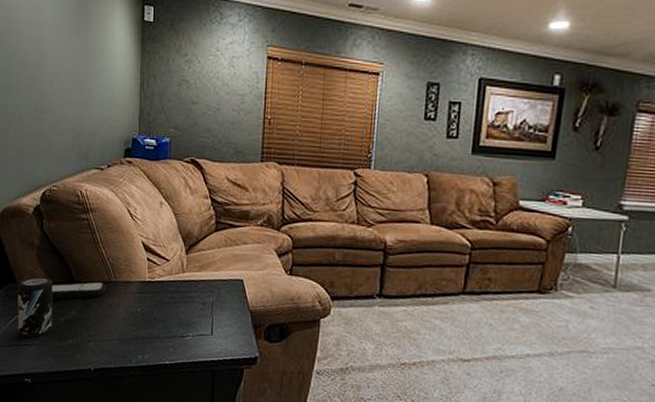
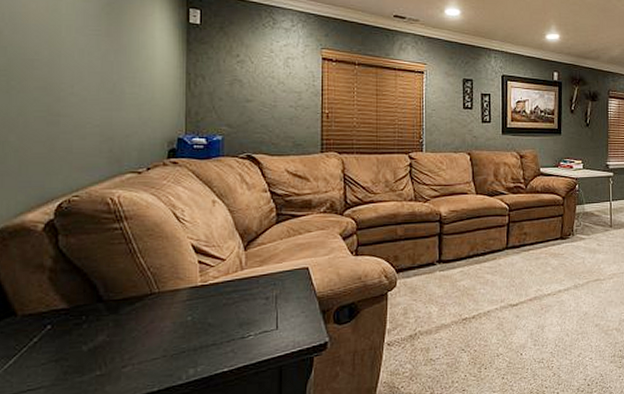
beverage can: present [17,276,53,338] -> none [17,301,73,380]
remote control: present [51,282,106,299] -> none [69,296,147,326]

